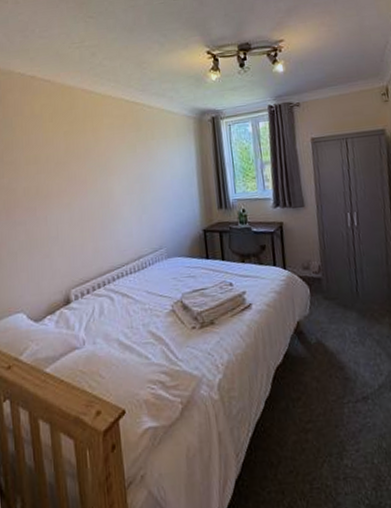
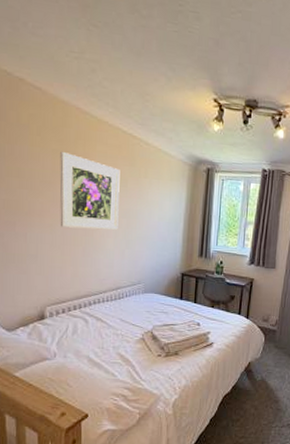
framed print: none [71,131,133,204] -> present [59,151,120,230]

